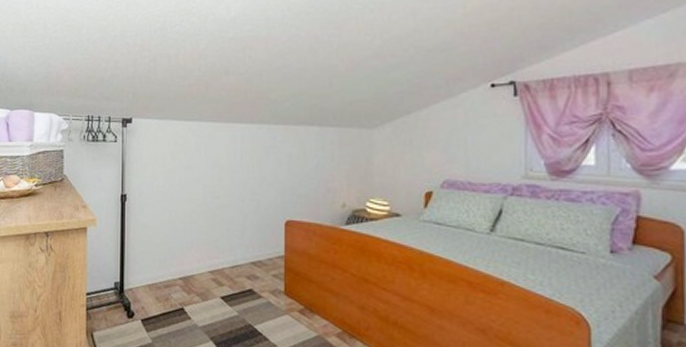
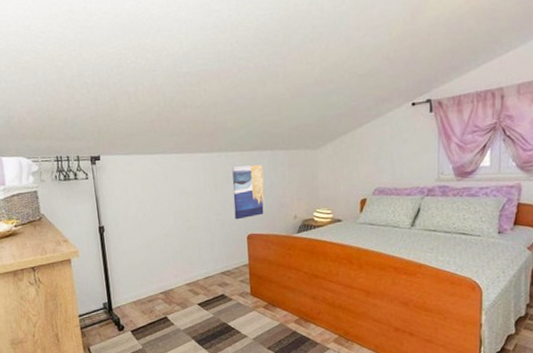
wall art: none [272,141,308,202] -> present [232,164,265,220]

